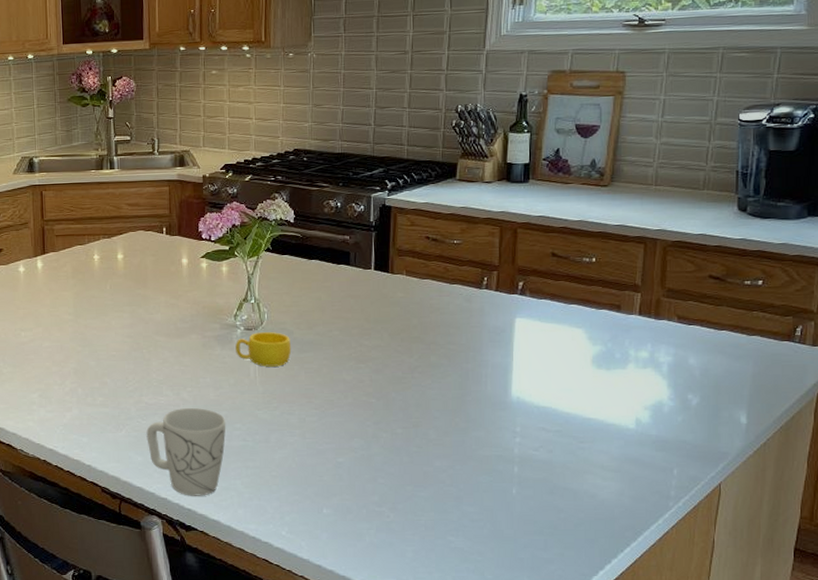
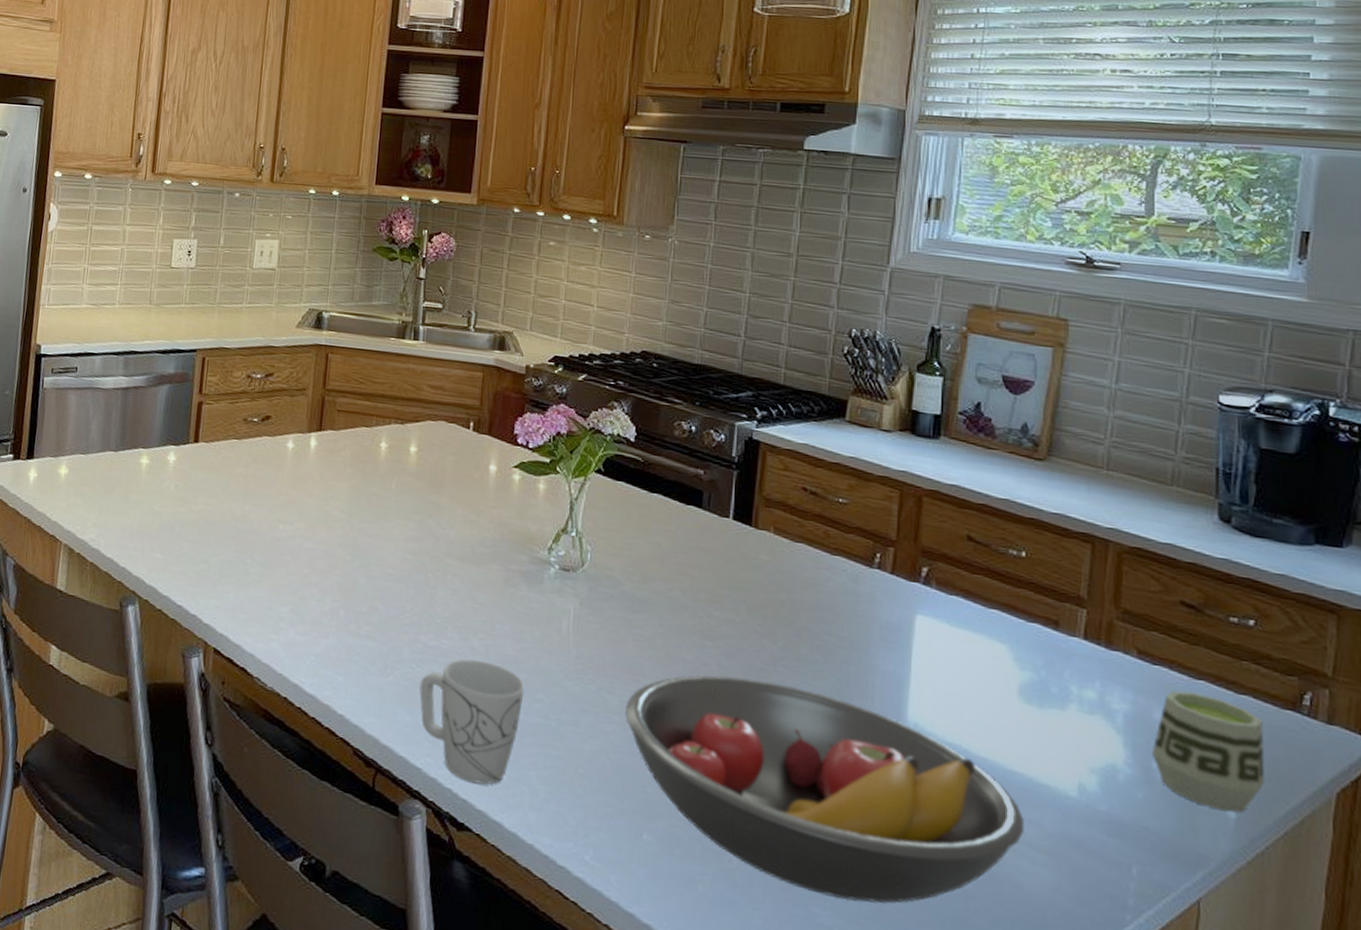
cup: present [235,332,292,367] -> none [546,575,619,626]
fruit bowl: none [303,386,597,529] -> present [625,675,1024,904]
cup: none [687,340,767,420] -> present [1151,690,1264,813]

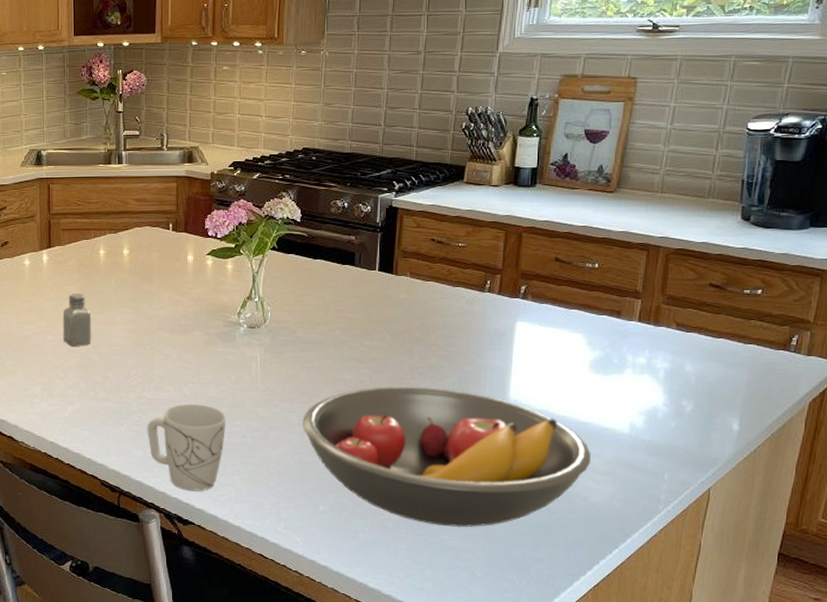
saltshaker: none [324,492,362,562] -> present [62,293,91,346]
cup: present [1151,690,1264,813] -> none [682,348,762,427]

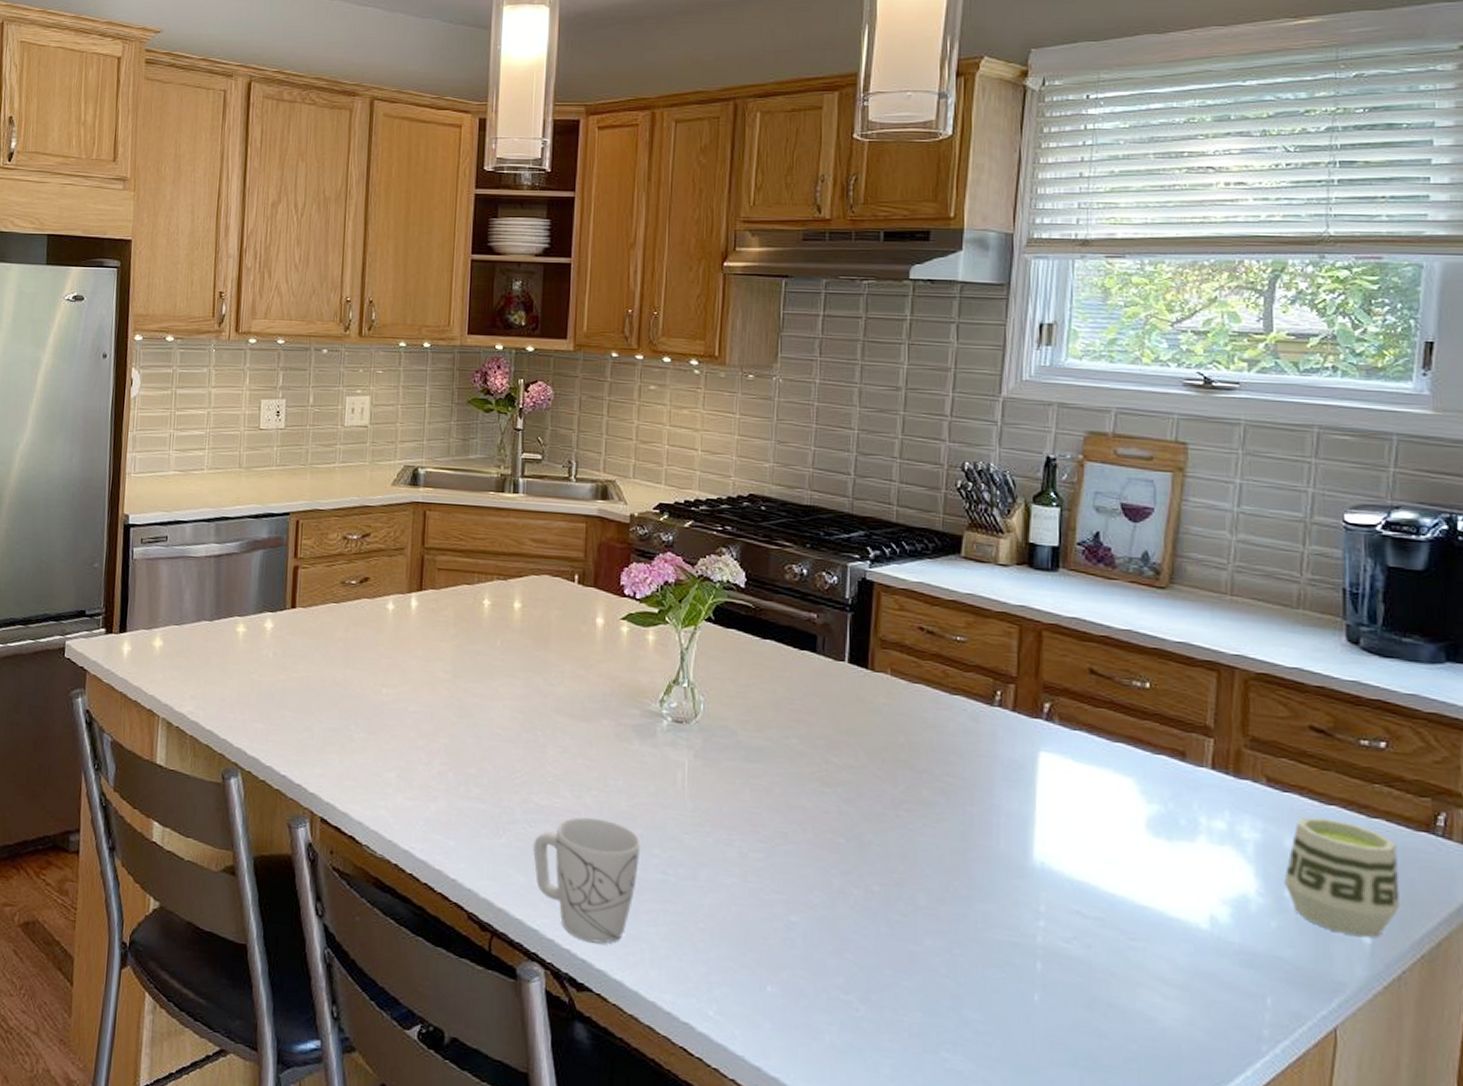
saltshaker: present [62,293,91,346] -> none [429,653,468,724]
fruit bowl: present [303,386,591,528] -> none [745,822,1156,1046]
cup: none [682,348,762,427] -> present [1283,817,1399,938]

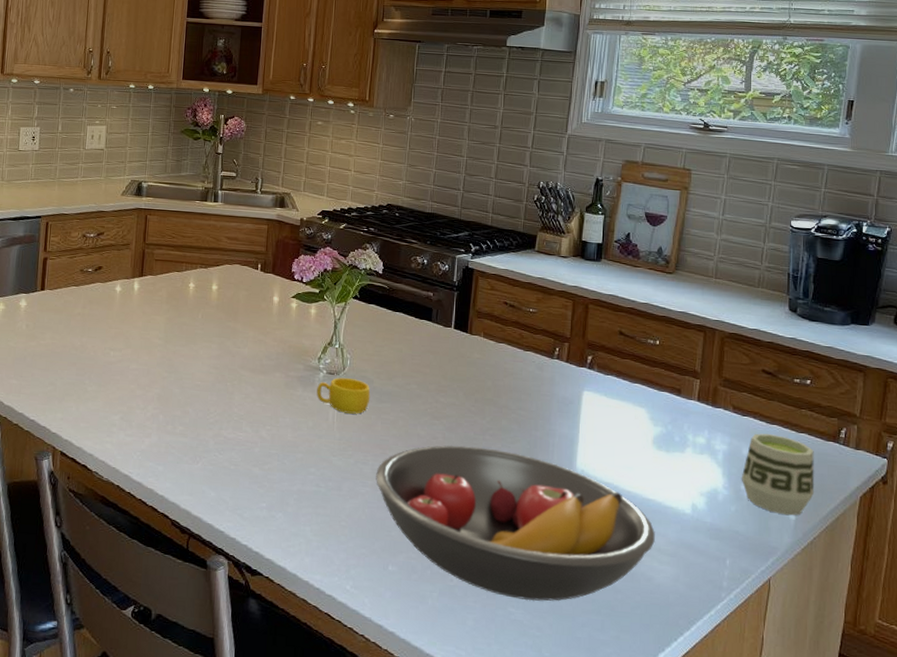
mug: present [533,817,641,944] -> none [221,446,301,540]
cup: none [659,727,734,777] -> present [316,377,371,414]
fruit bowl: none [745,822,1156,1046] -> present [376,445,655,602]

